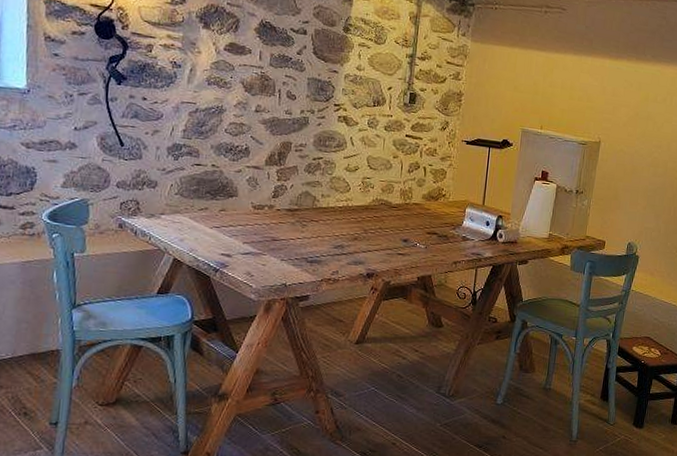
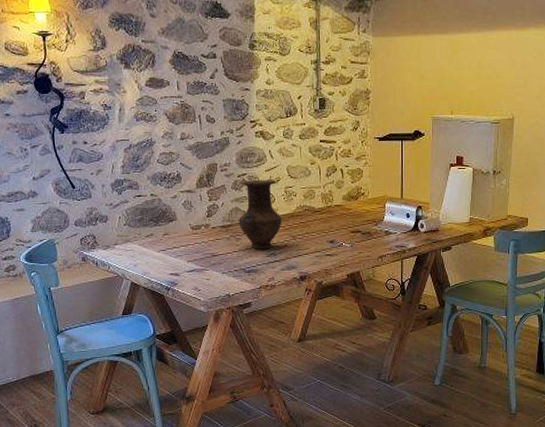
vase: none [307,164,355,240] -> present [238,179,282,249]

